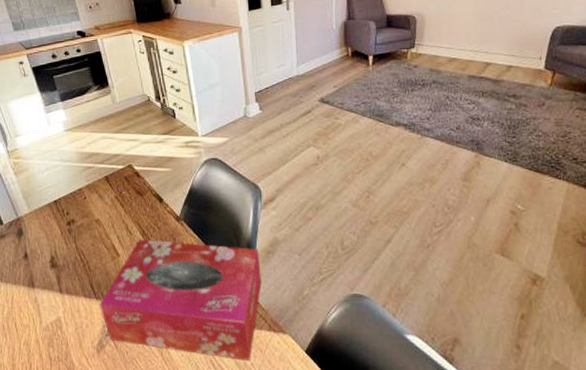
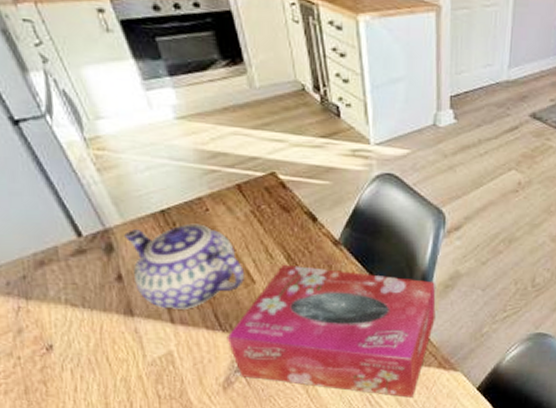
teapot: none [30,209,111,281] -> present [124,223,244,309]

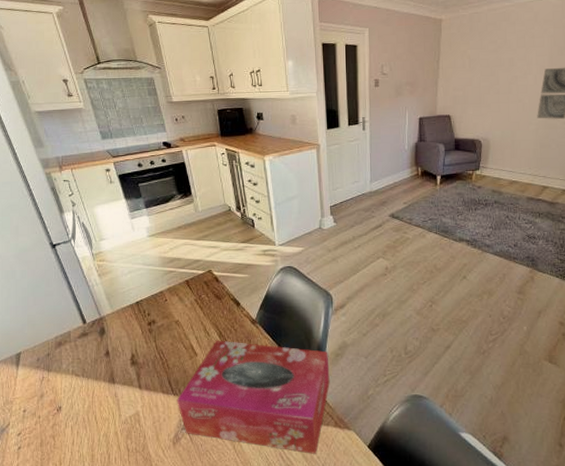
teapot: present [124,223,244,309] -> none [112,311,189,377]

